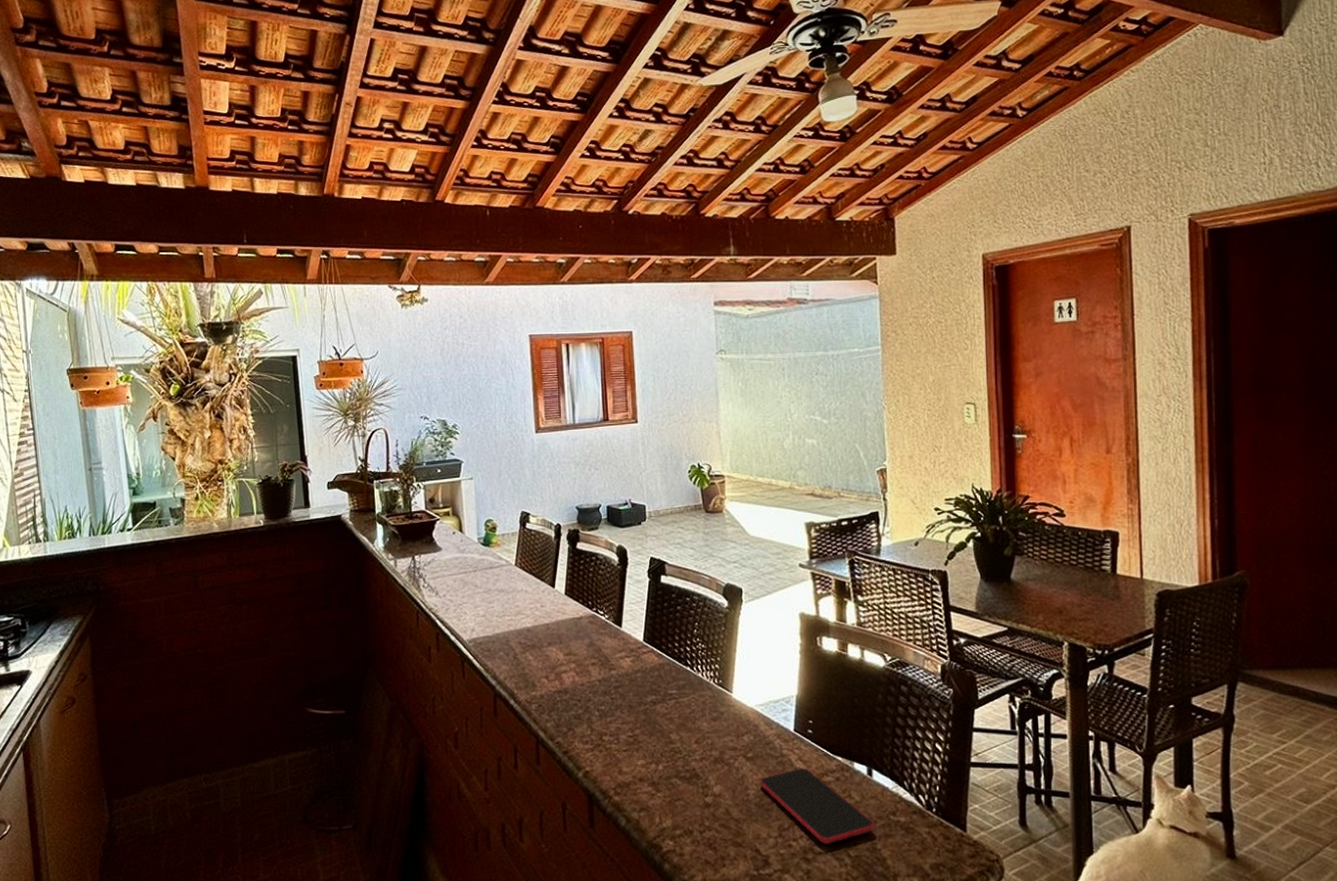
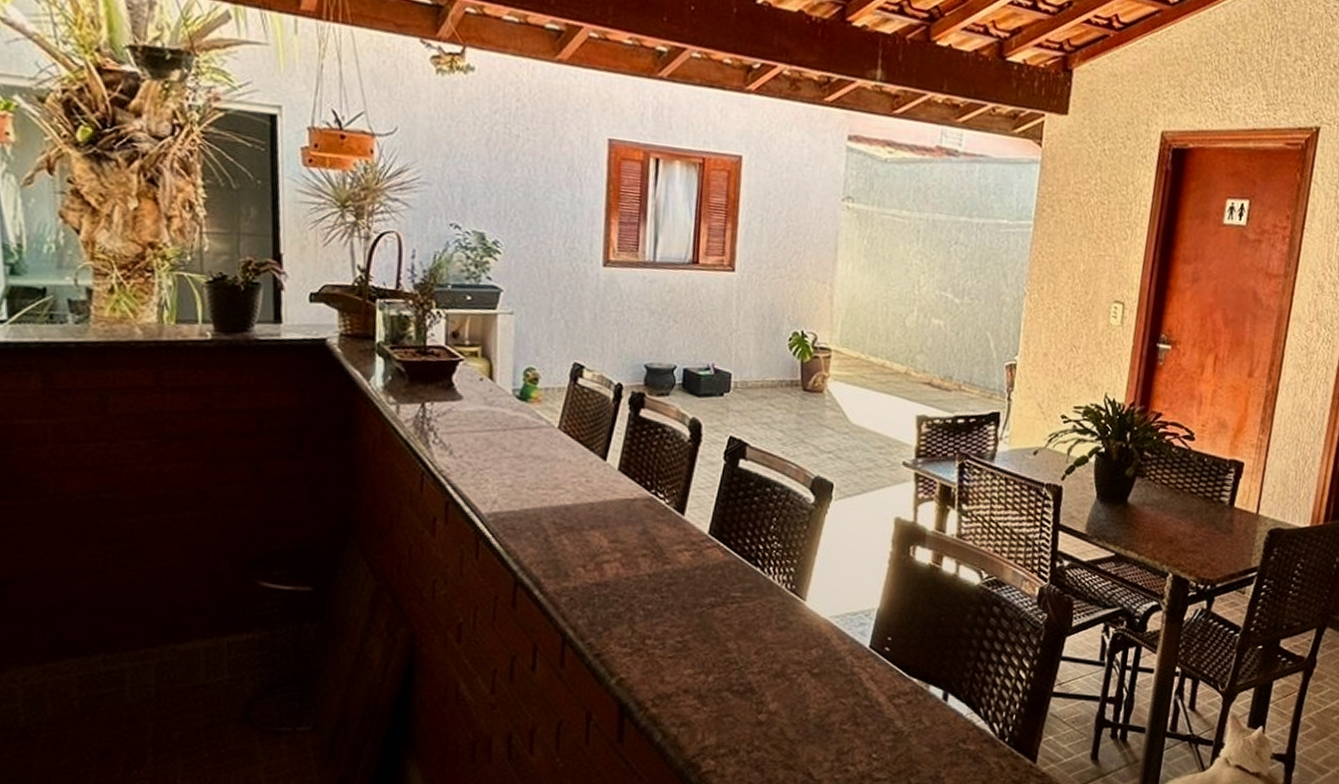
smartphone: present [759,768,875,844] -> none [822,688,942,770]

